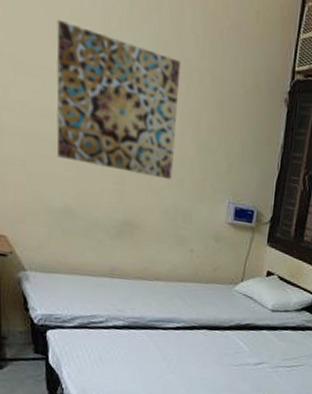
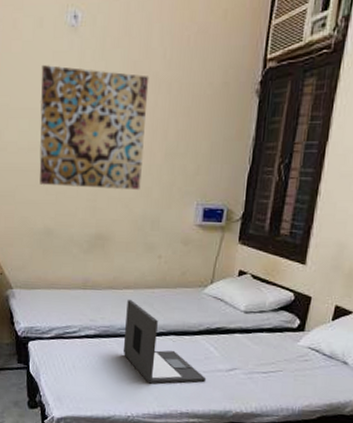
laptop: none [154,291,237,377] -> present [123,299,207,384]

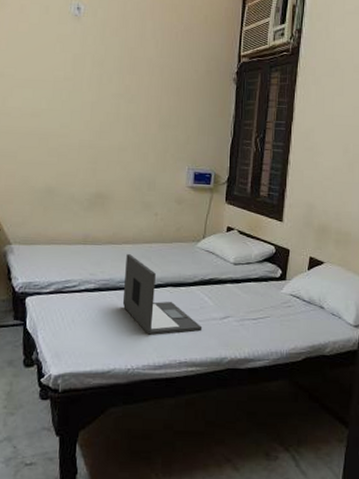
wall art: present [39,65,149,191] -> none [42,45,144,155]

